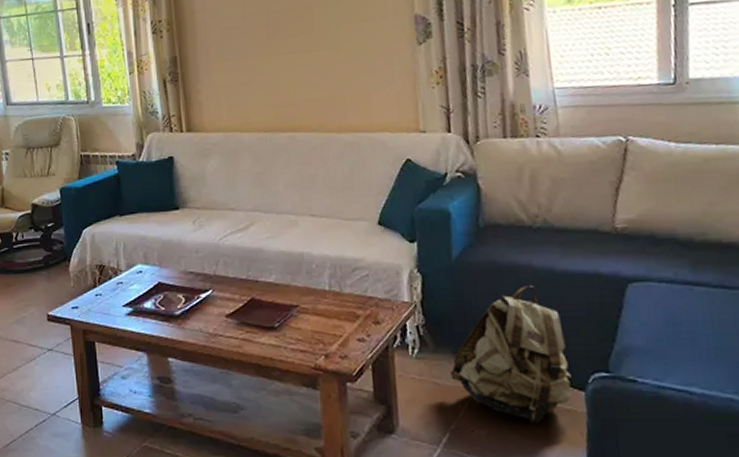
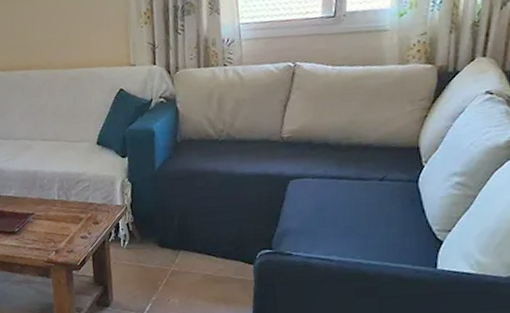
backpack: present [450,286,574,424] -> none [153,186,246,292]

